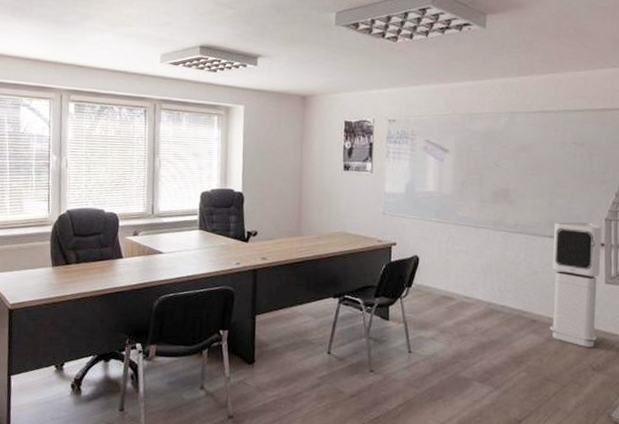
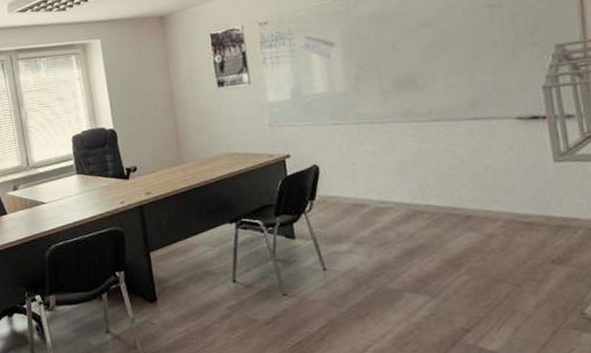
air purifier: present [549,222,602,347] -> none [477,95,552,238]

